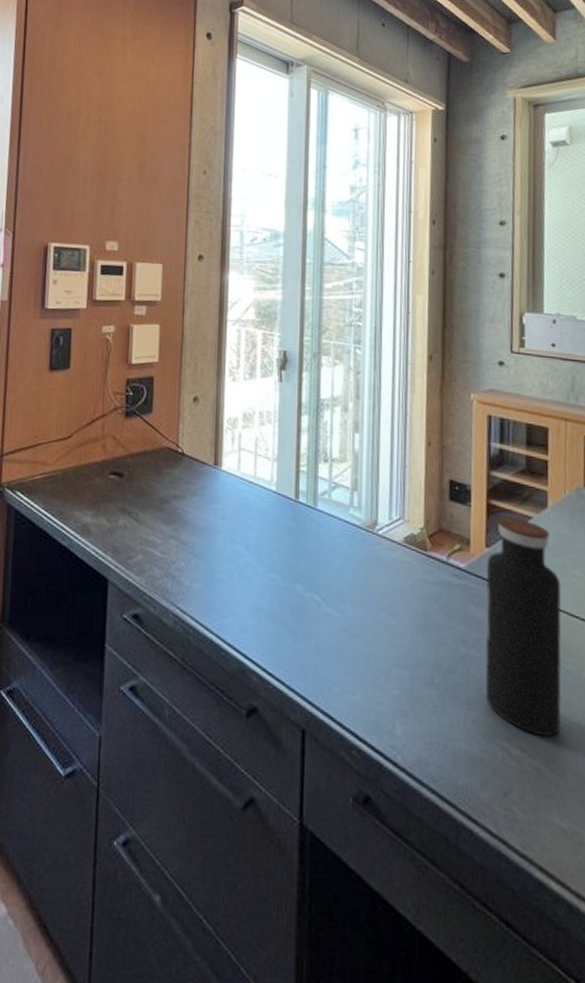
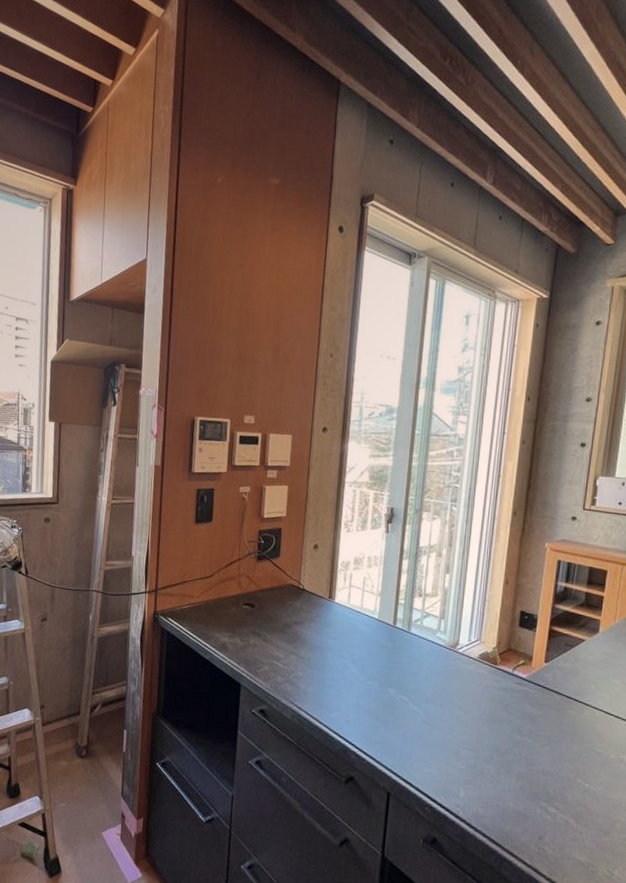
water bottle: present [485,516,562,737] -> none [532,639,603,799]

